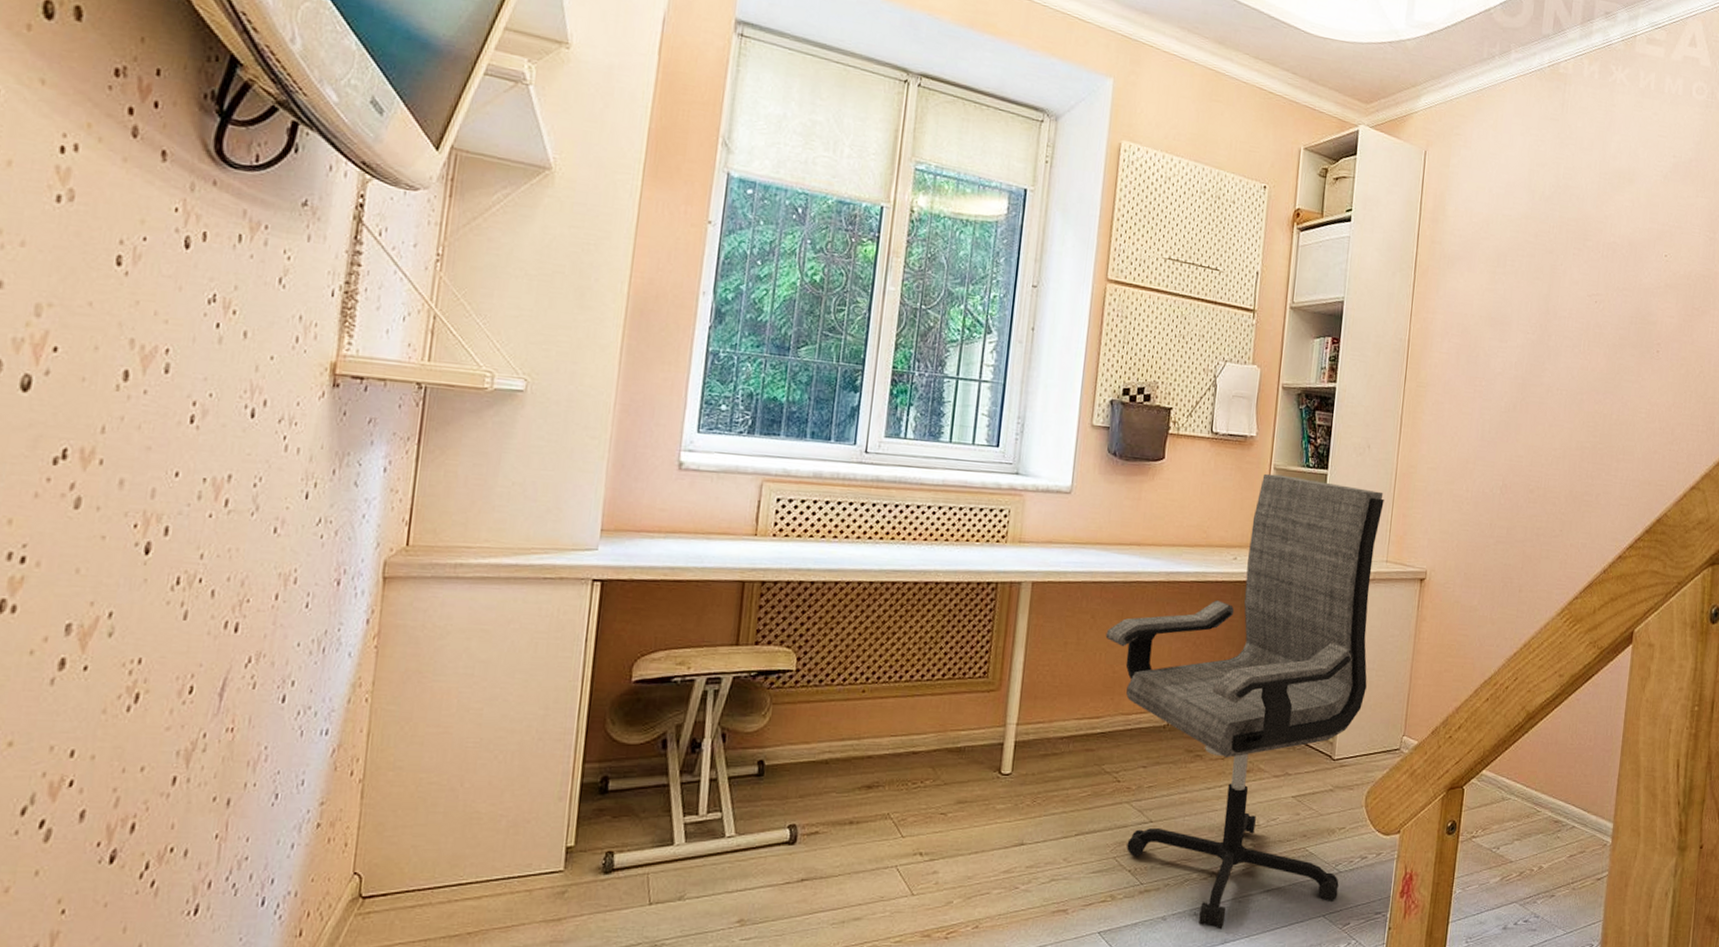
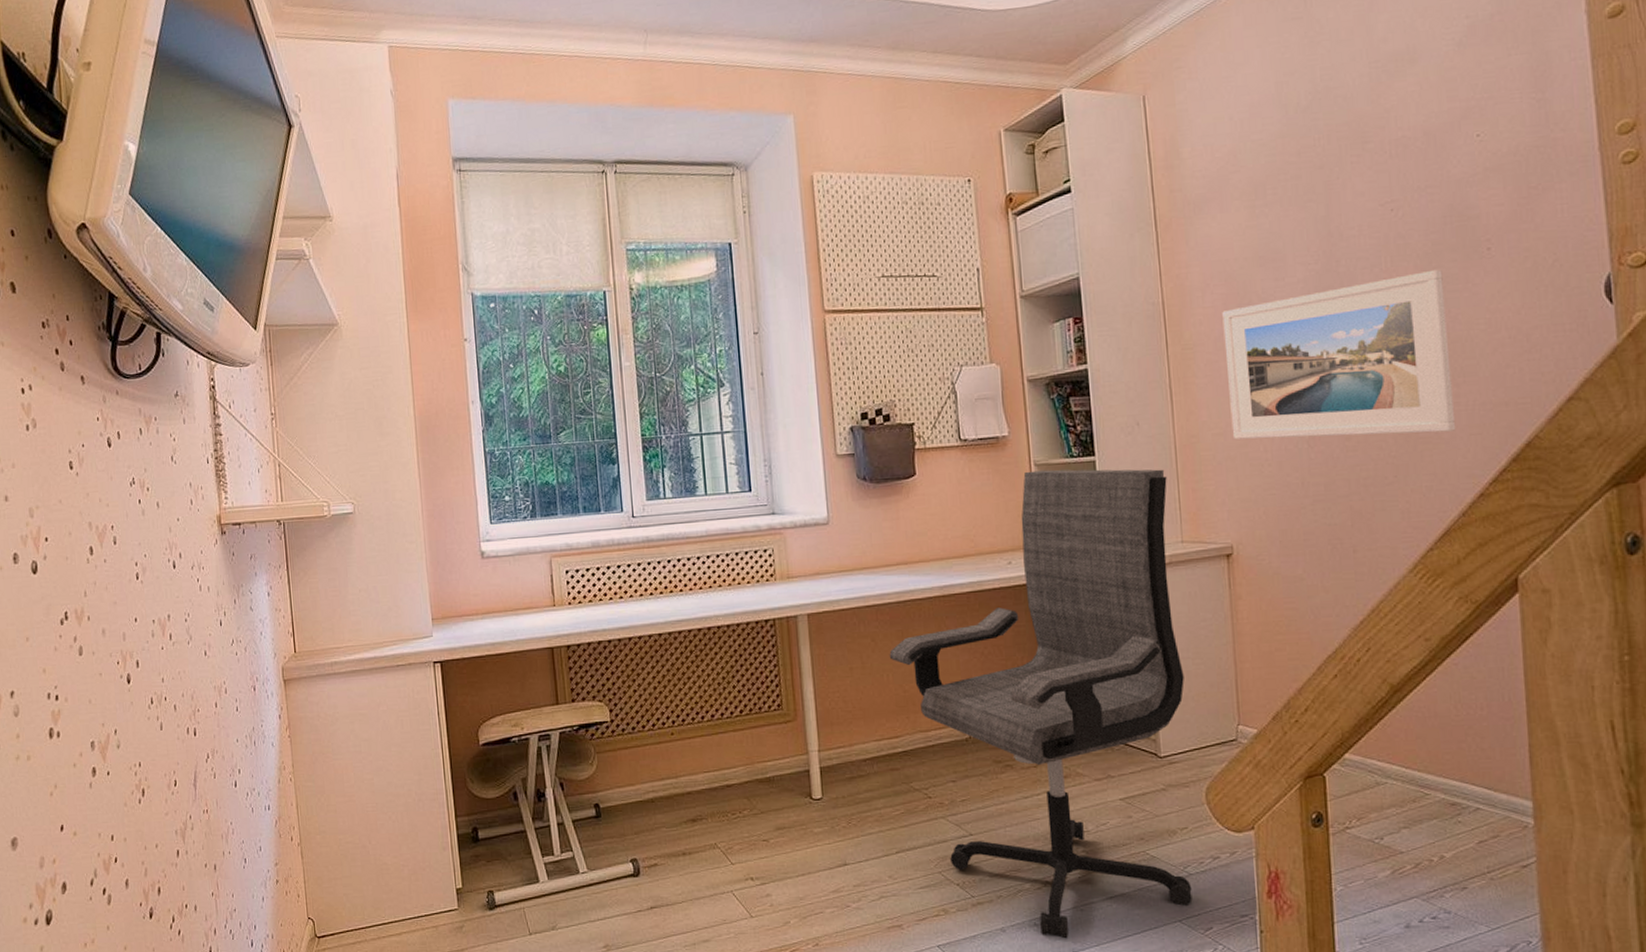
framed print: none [1443,358,1623,499] -> present [1222,269,1456,440]

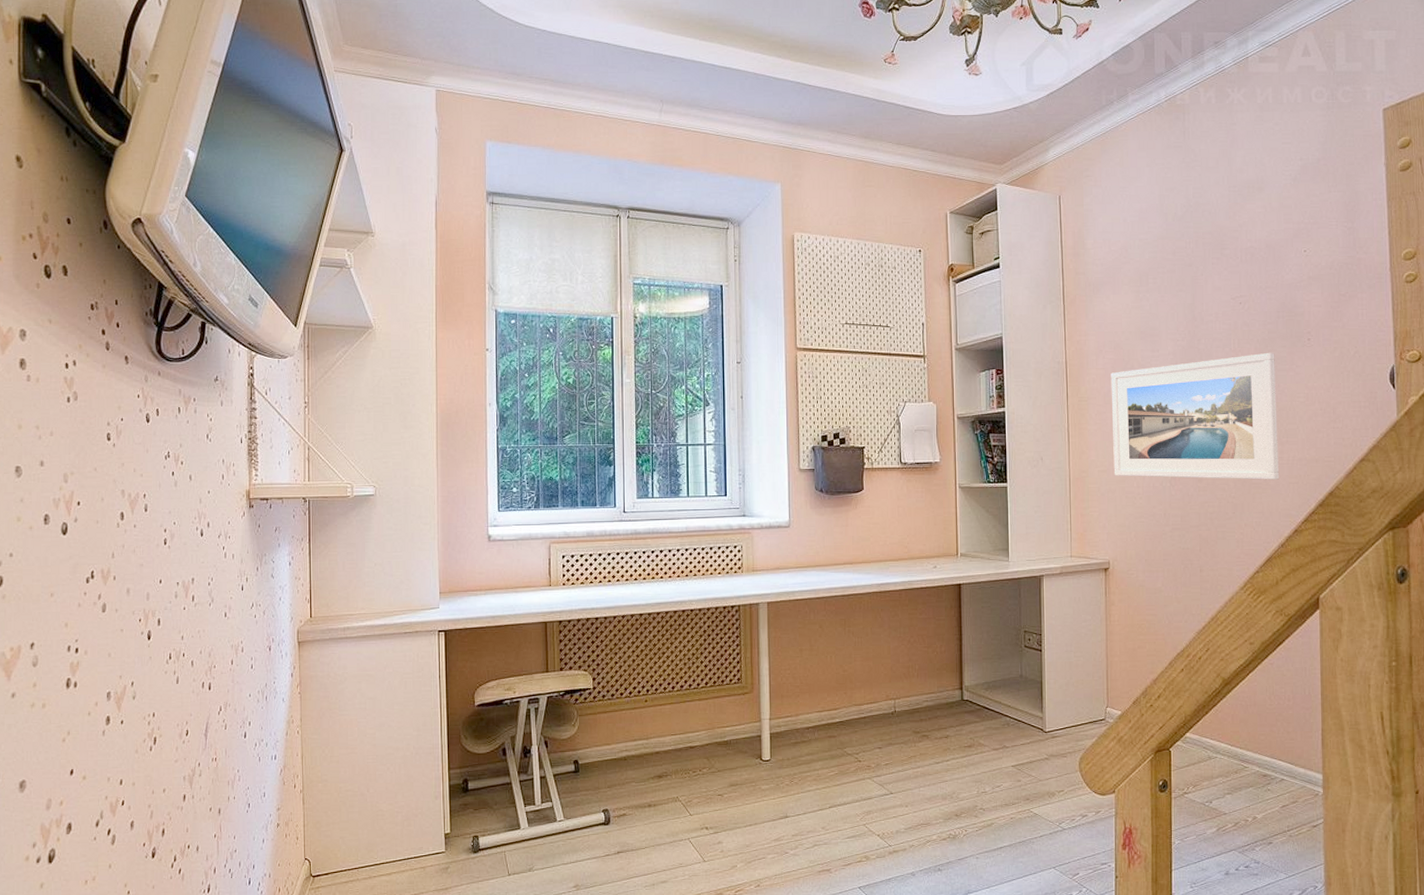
office chair: present [889,469,1192,939] -> none [833,492,1067,882]

